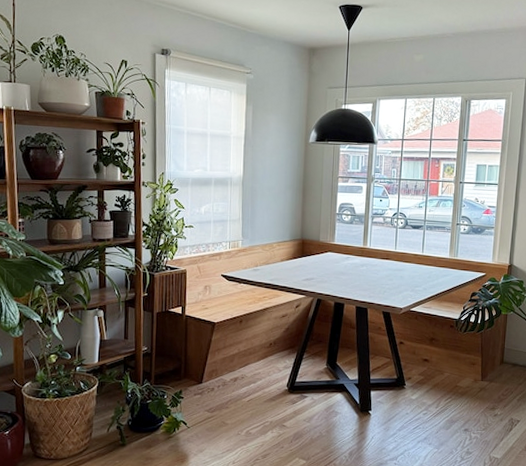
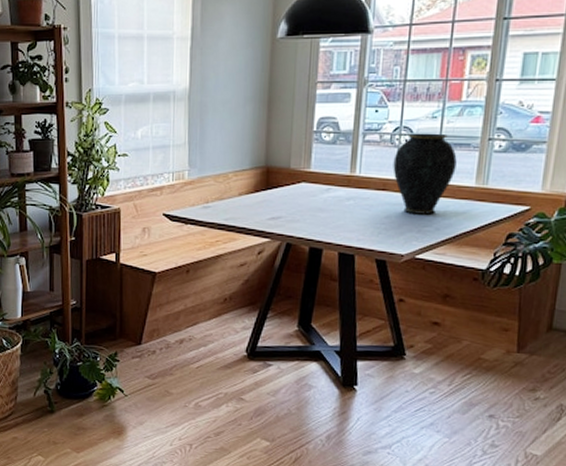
vase: none [393,217,436,278] -> present [393,133,457,215]

